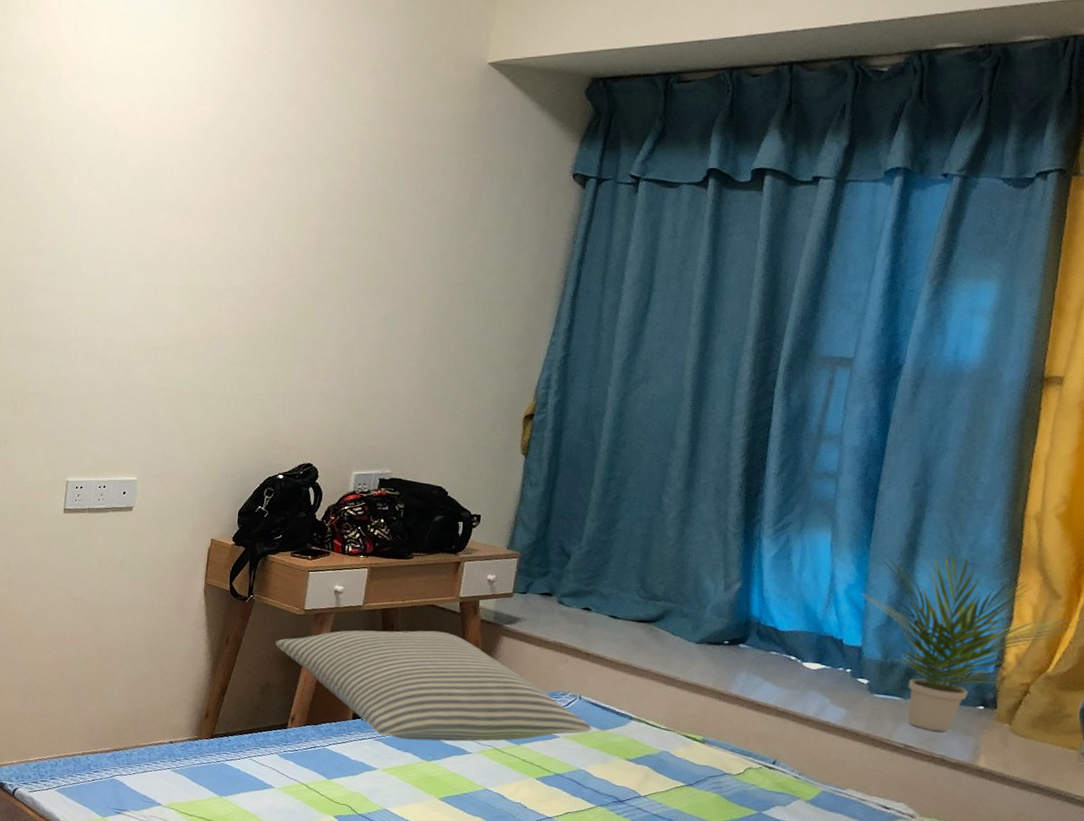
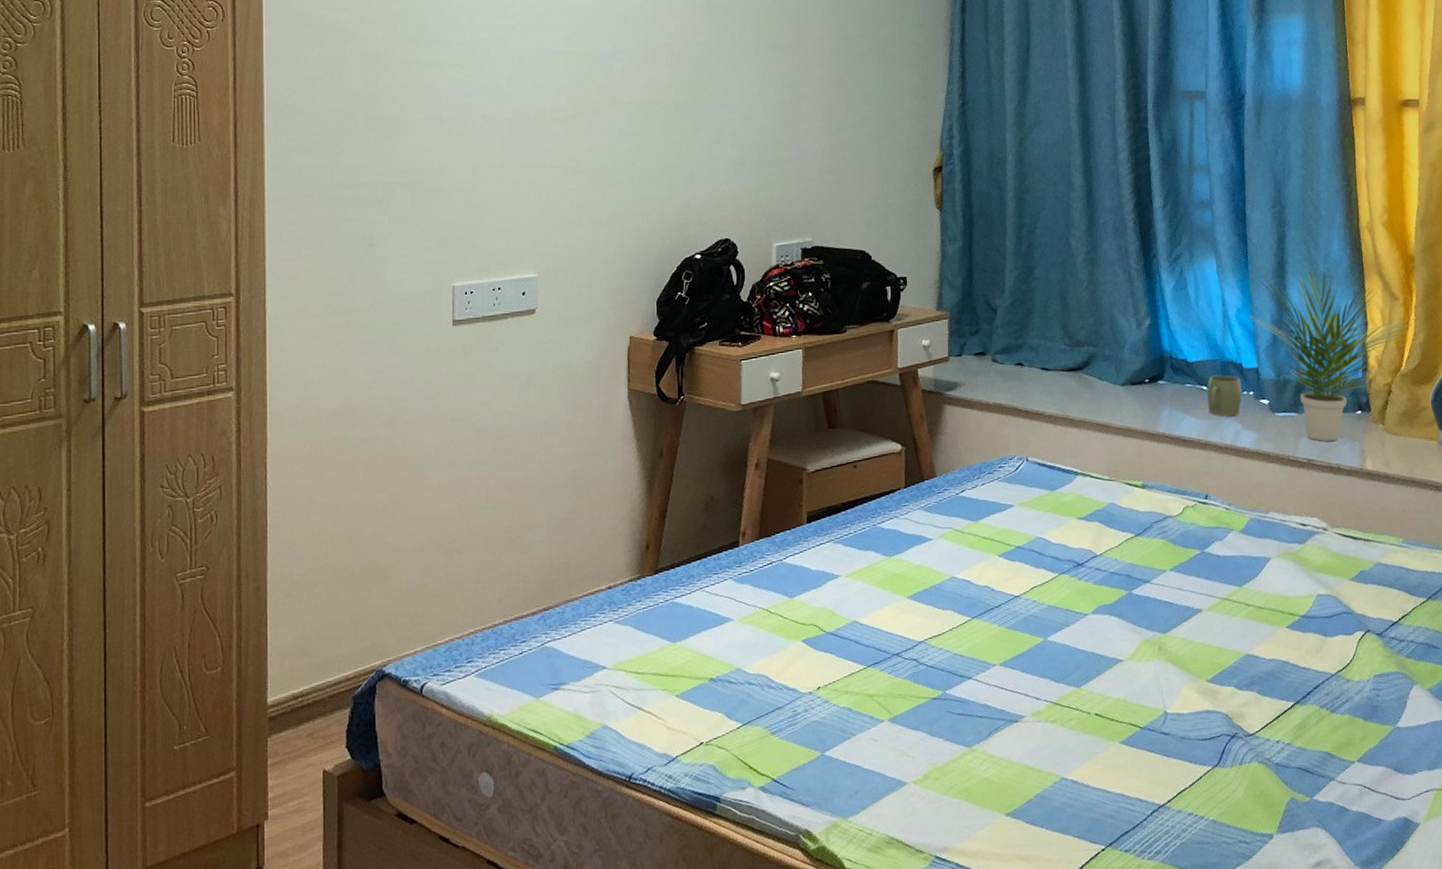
pillow: present [276,630,592,742] -> none [715,408,1043,537]
mug: none [793,647,839,690] -> present [1207,375,1243,416]

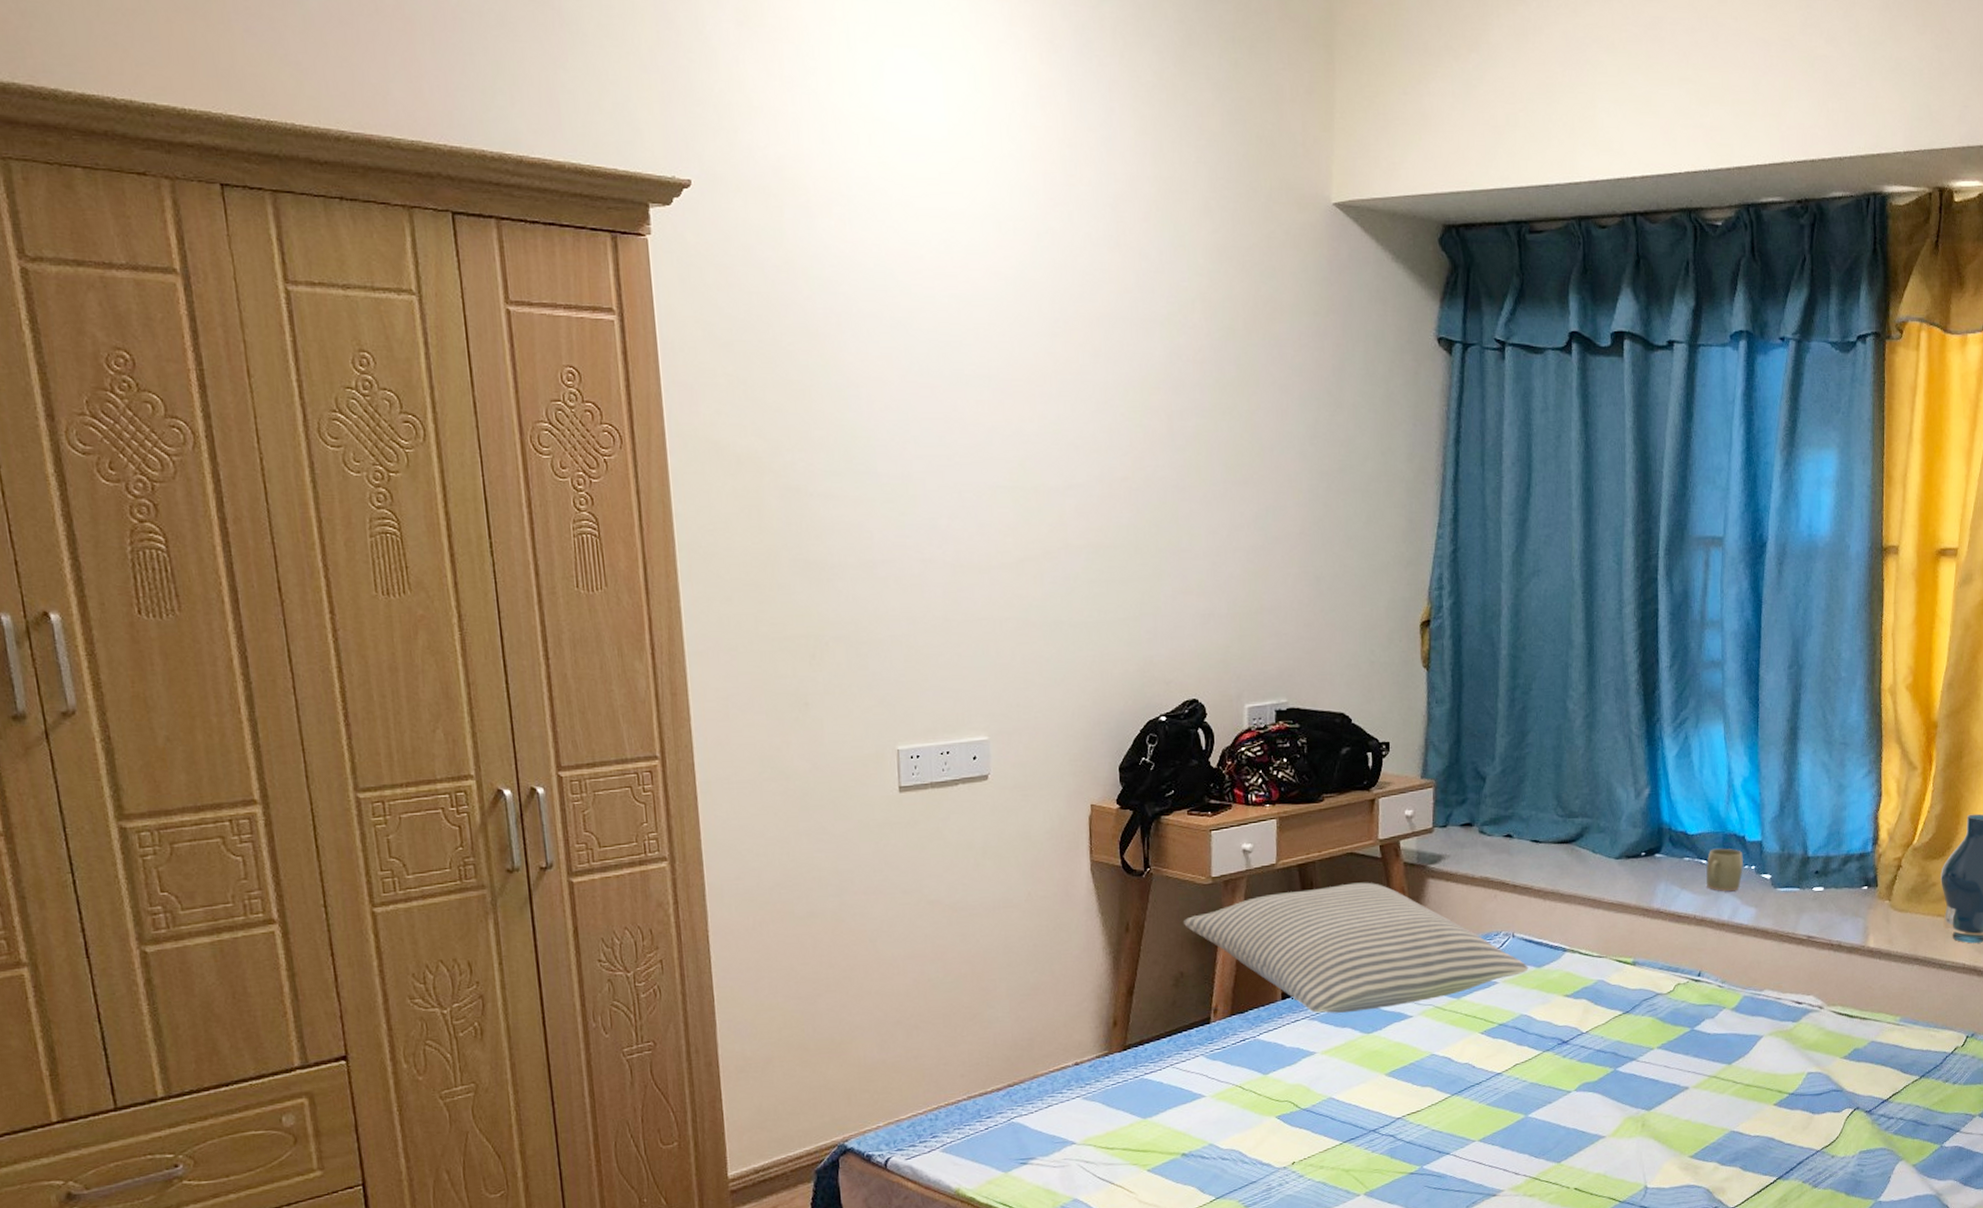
pillow: none [715,408,1043,537] -> present [1184,882,1528,1013]
potted plant: present [1250,268,1413,442] -> none [1757,734,1930,918]

